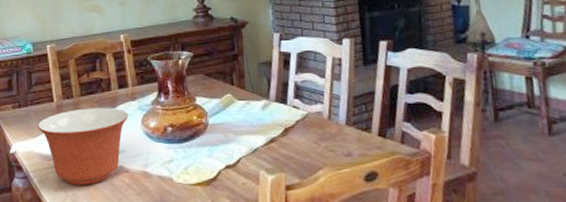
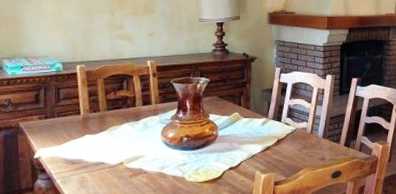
mixing bowl: present [37,107,129,185] -> none [63,120,151,184]

